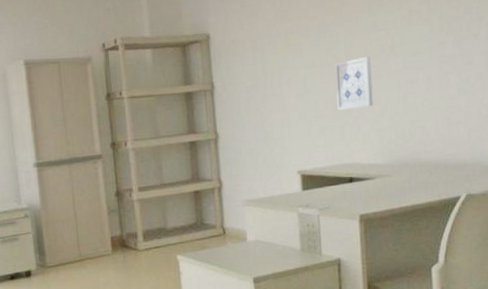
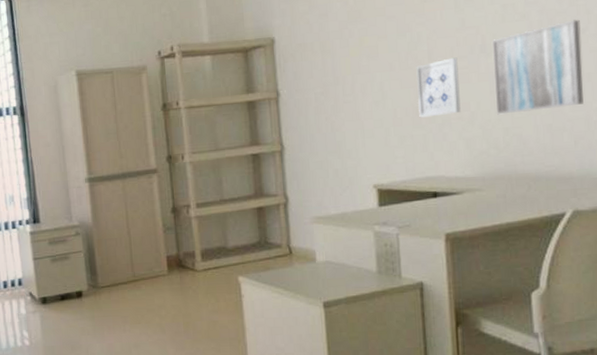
wall art: none [400,25,476,109] -> present [493,19,584,115]

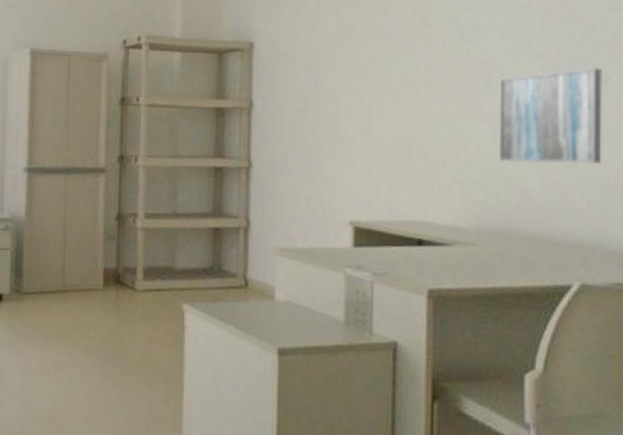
wall art: present [416,57,461,118] -> none [409,91,459,154]

